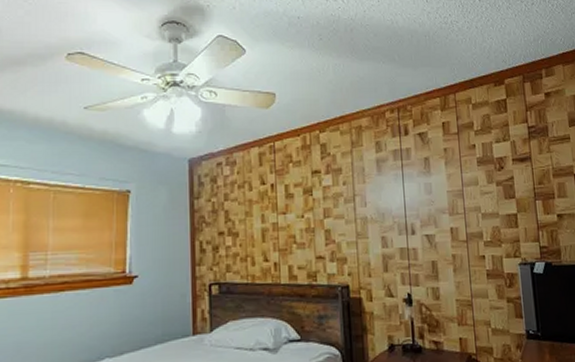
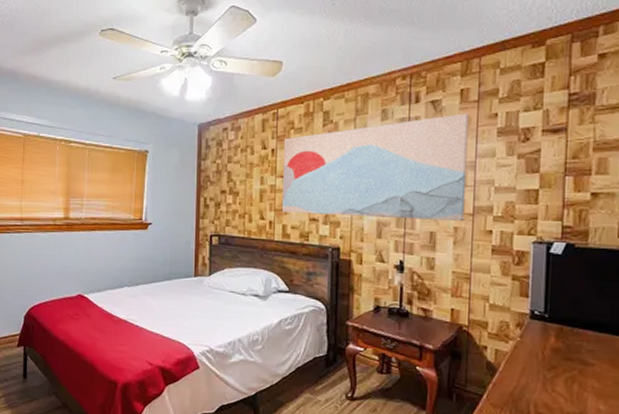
wall art: none [284,144,460,253] -> present [281,113,469,222]

